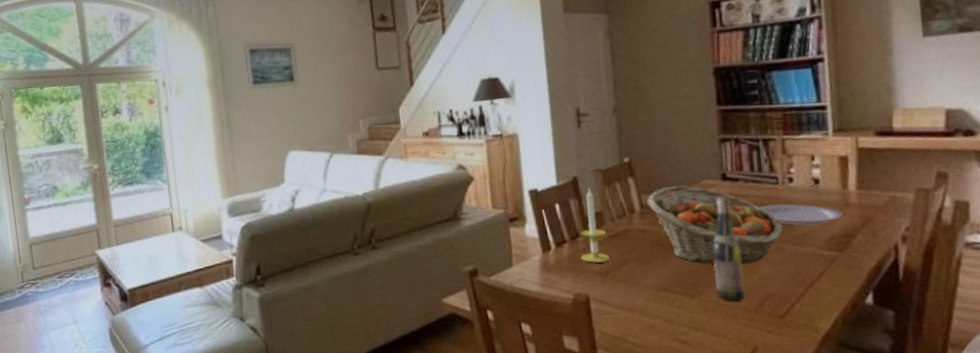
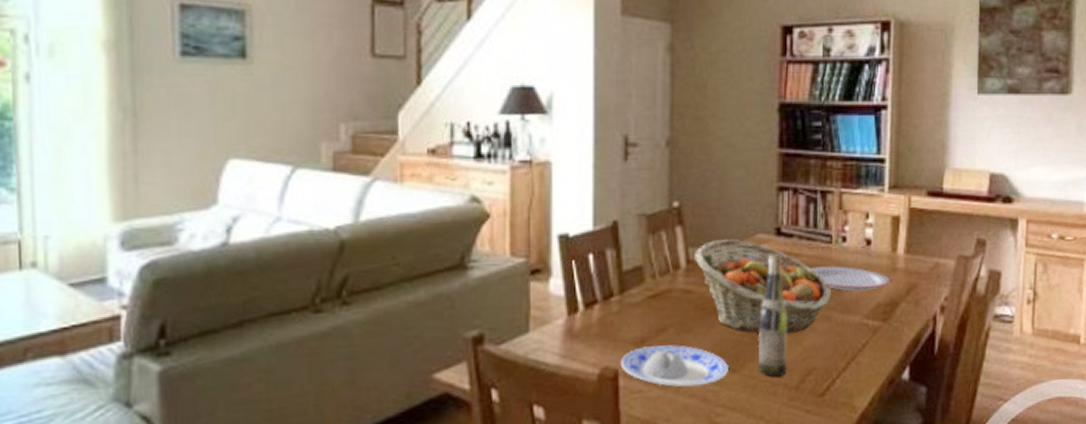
candle: present [580,189,611,263] -> none [614,237,648,329]
plate: none [591,275,688,310] -> present [621,345,728,387]

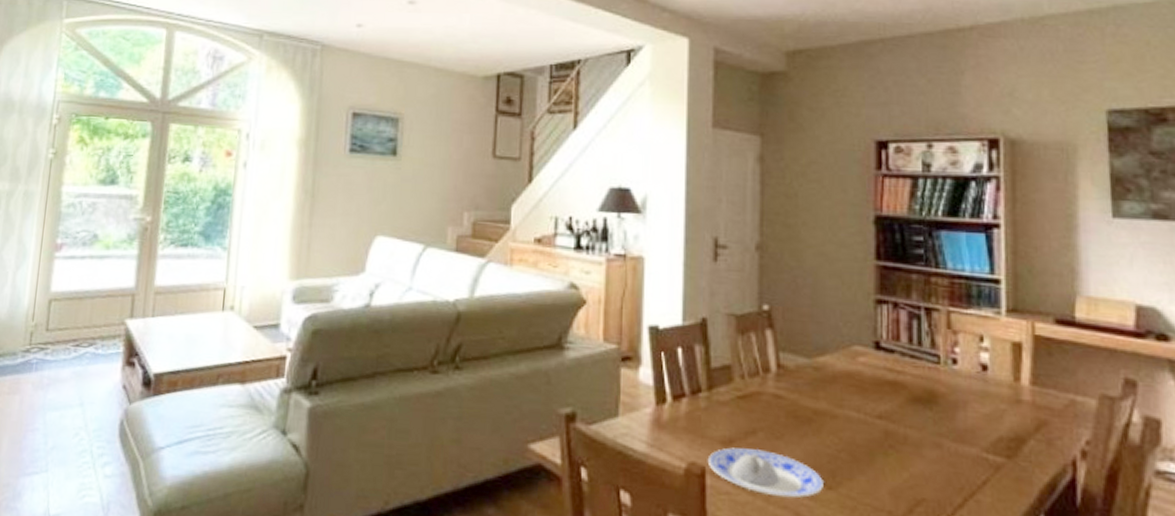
fruit basket: present [695,238,832,334] -> none [786,347,942,456]
wine bottle: present [757,255,788,378] -> none [856,369,891,502]
plate: present [811,266,891,292] -> none [916,387,1015,422]

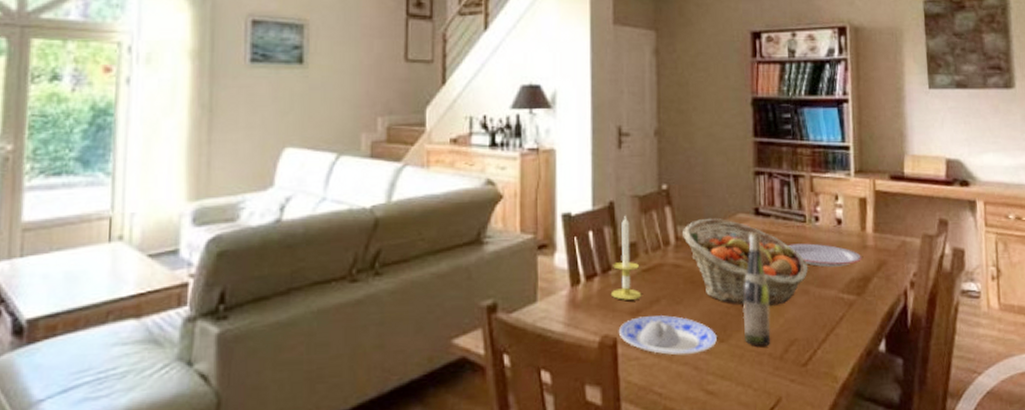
candle: none [701,335,736,428] -> present [612,216,642,300]
fruit basket: none [786,347,942,456] -> present [683,217,809,306]
wine bottle: none [856,369,891,502] -> present [742,233,771,348]
plate: none [916,387,1015,422] -> present [788,243,862,267]

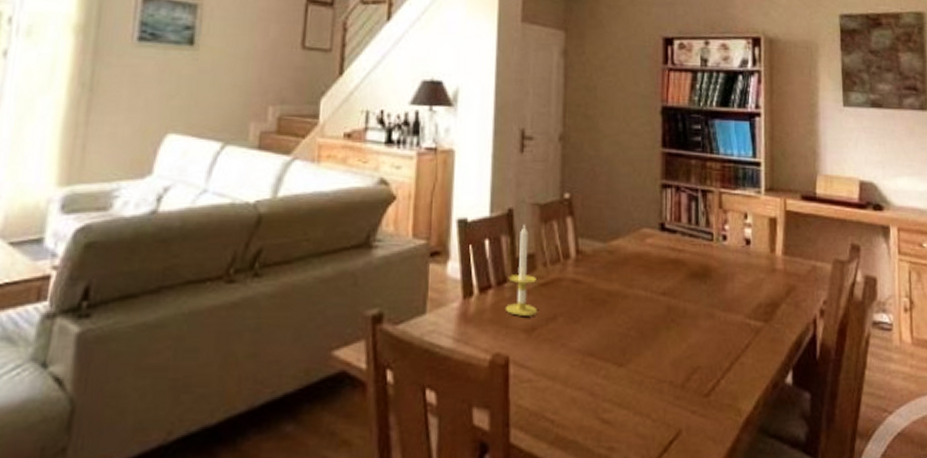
plate: present [619,315,717,355] -> none [512,335,615,379]
fruit basket: present [683,217,809,306] -> none [584,231,714,329]
wine bottle: present [742,233,771,348] -> none [643,249,673,374]
plate: present [788,243,862,267] -> none [694,263,771,290]

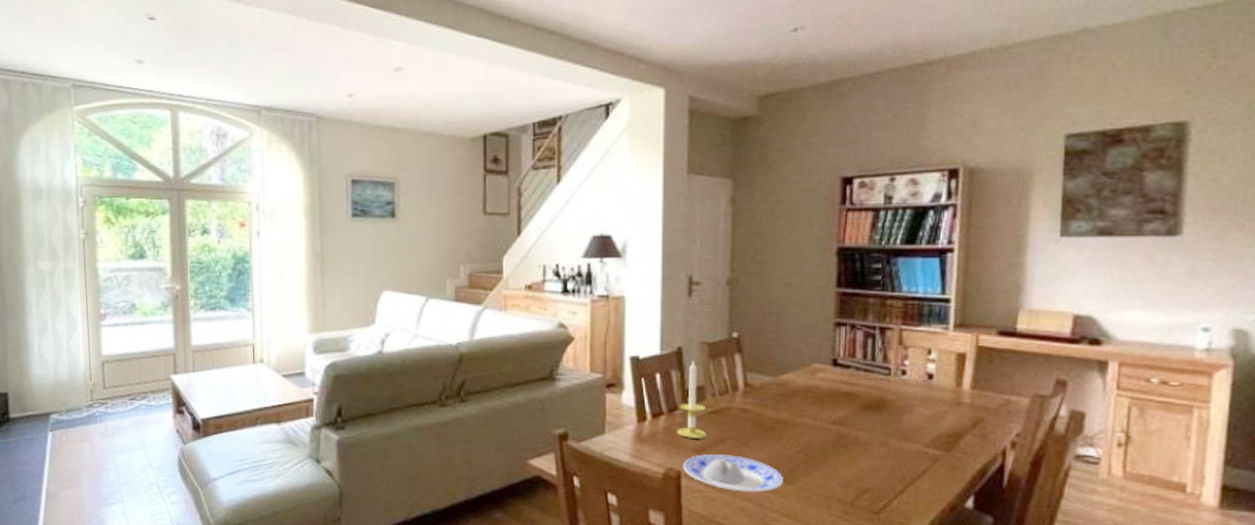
plate: none [512,335,615,379] -> present [684,454,783,493]

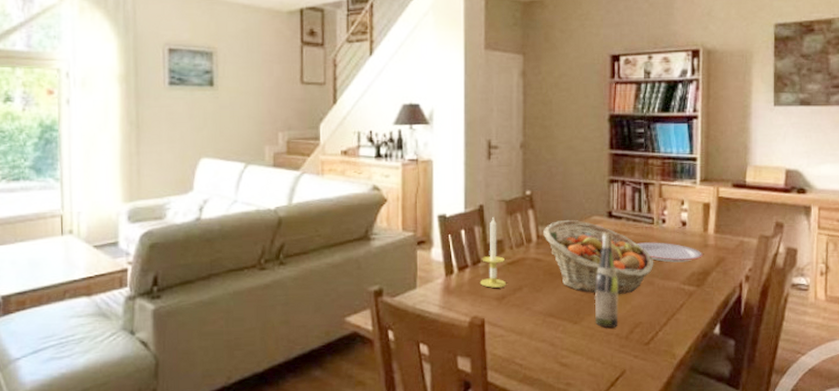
plate: present [684,454,783,493] -> none [487,301,571,334]
fruit basket: none [752,366,890,454] -> present [543,219,654,294]
wine bottle: none [812,383,843,492] -> present [594,232,618,329]
plate: none [868,396,955,422] -> present [637,242,703,263]

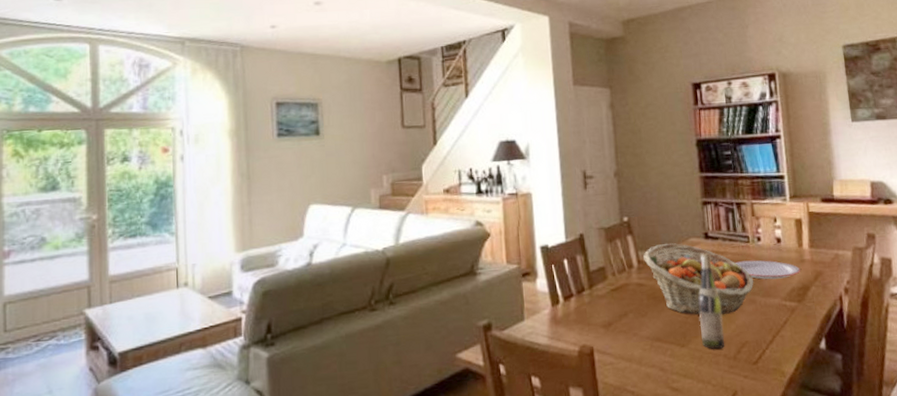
candle: present [481,218,507,288] -> none [586,245,612,316]

